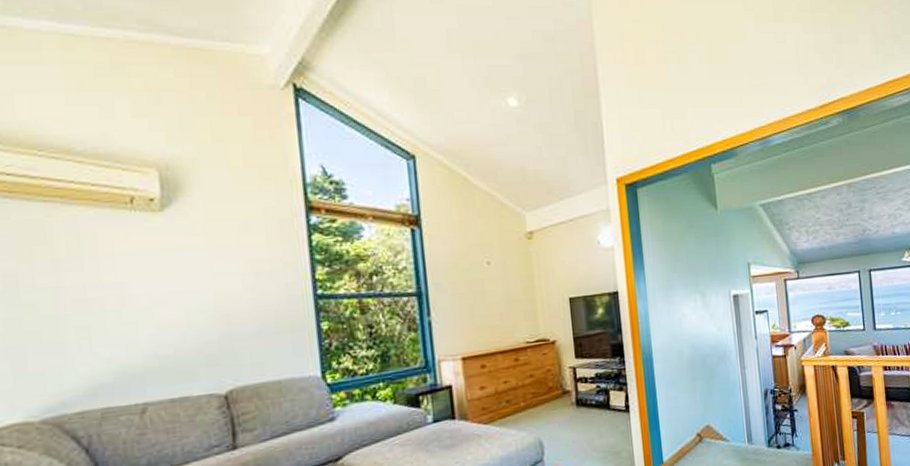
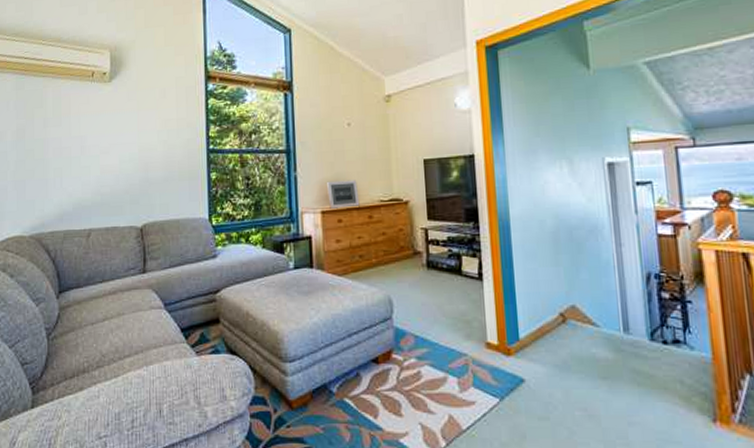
picture frame: none [467,322,505,354] -> present [327,180,360,209]

